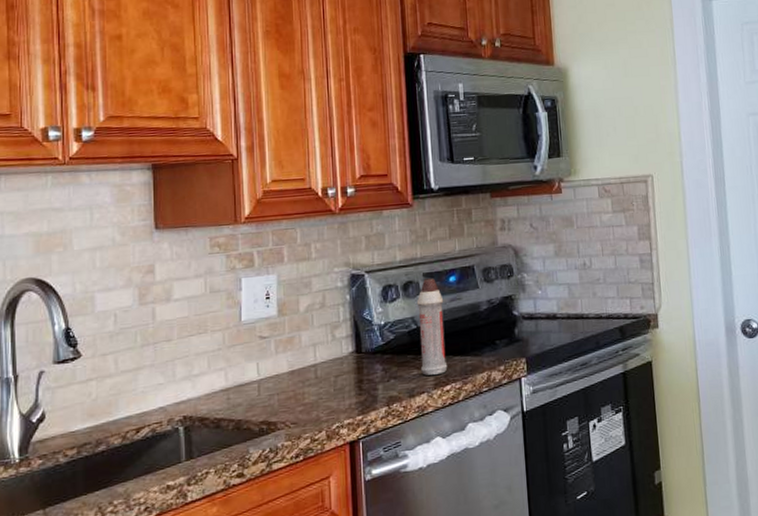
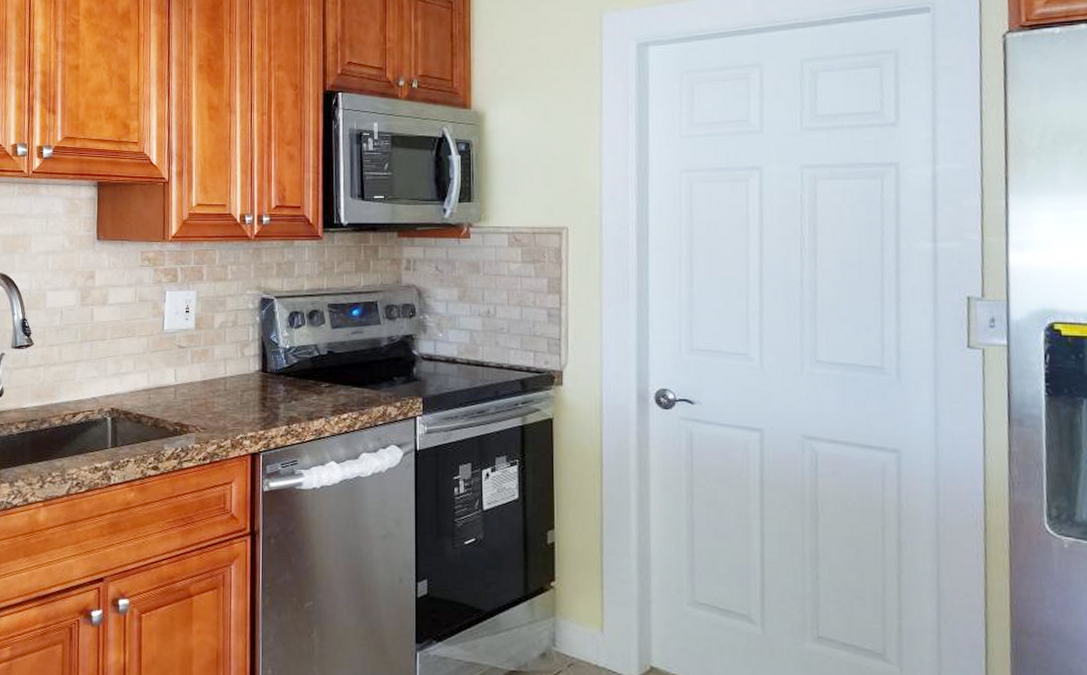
spray bottle: present [416,277,448,376] -> none [320,308,346,402]

